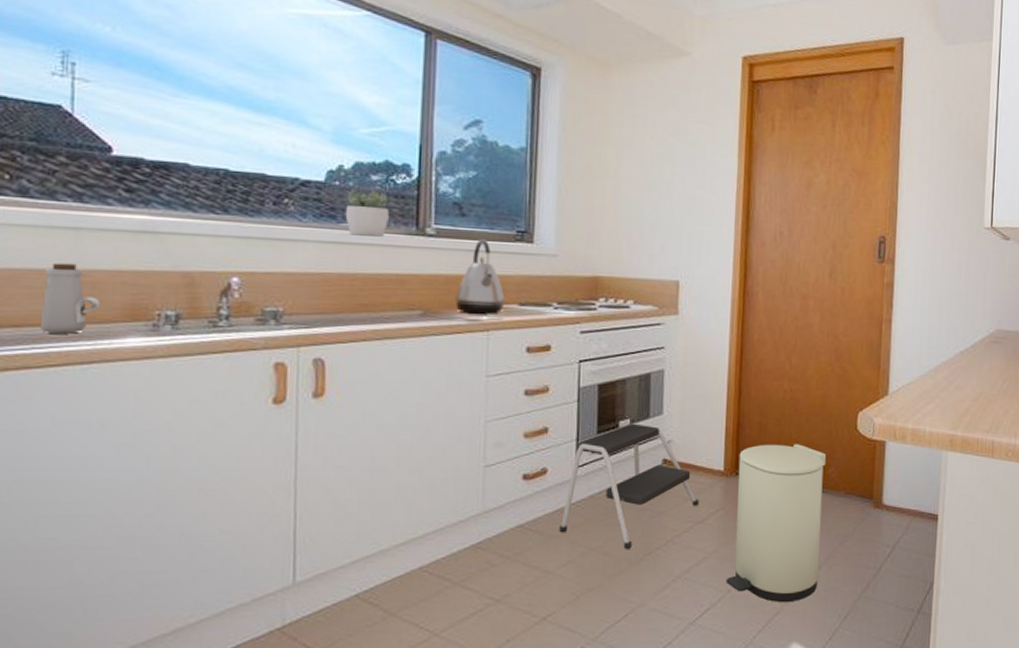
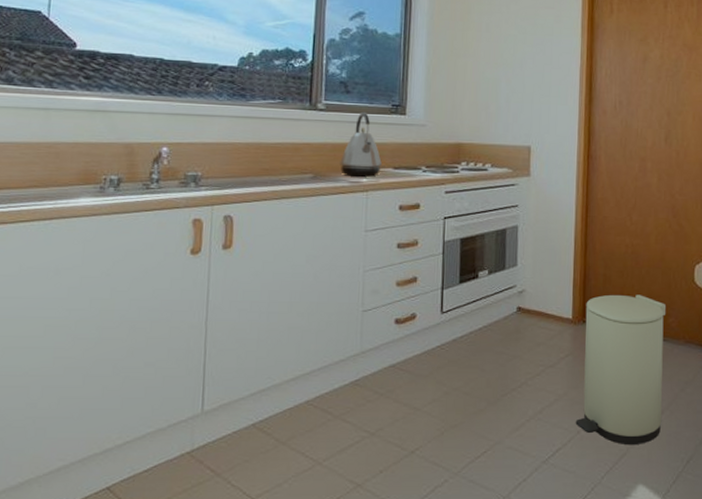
bottle: present [39,262,100,334] -> none [15,137,61,195]
succulent plant: present [345,189,390,237] -> none [253,72,289,112]
step stool: present [559,423,699,549] -> none [426,274,550,389]

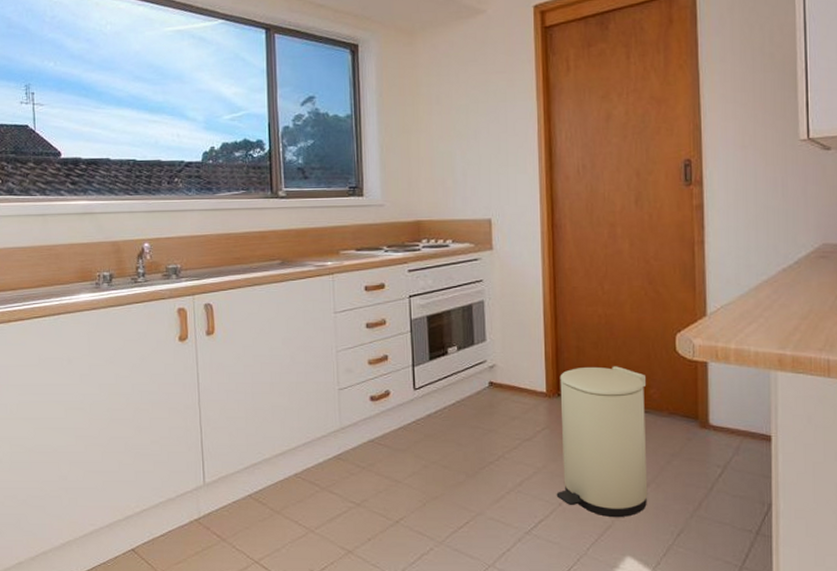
kettle: present [340,111,382,177] -> none [304,196,344,260]

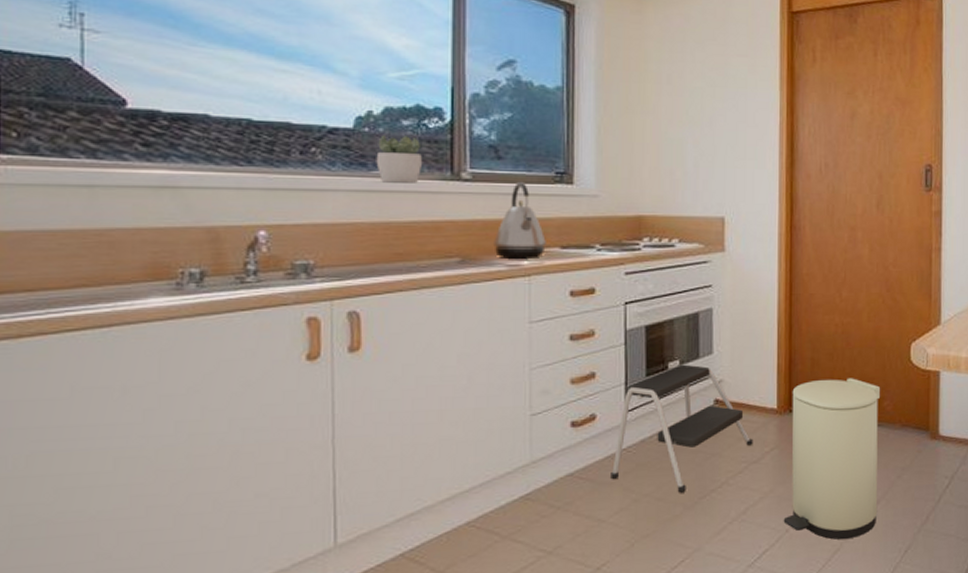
succulent plant: none [218,165,251,203] -> present [376,135,423,183]
kettle: none [304,196,344,260] -> present [493,181,546,259]
step stool: none [404,350,526,463] -> present [611,364,753,493]

